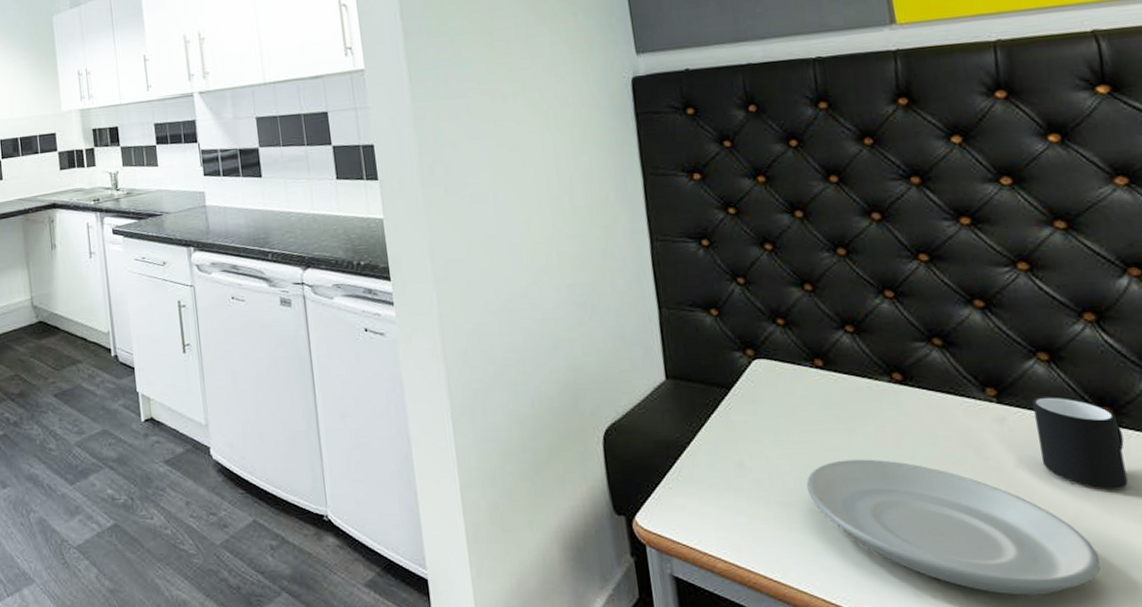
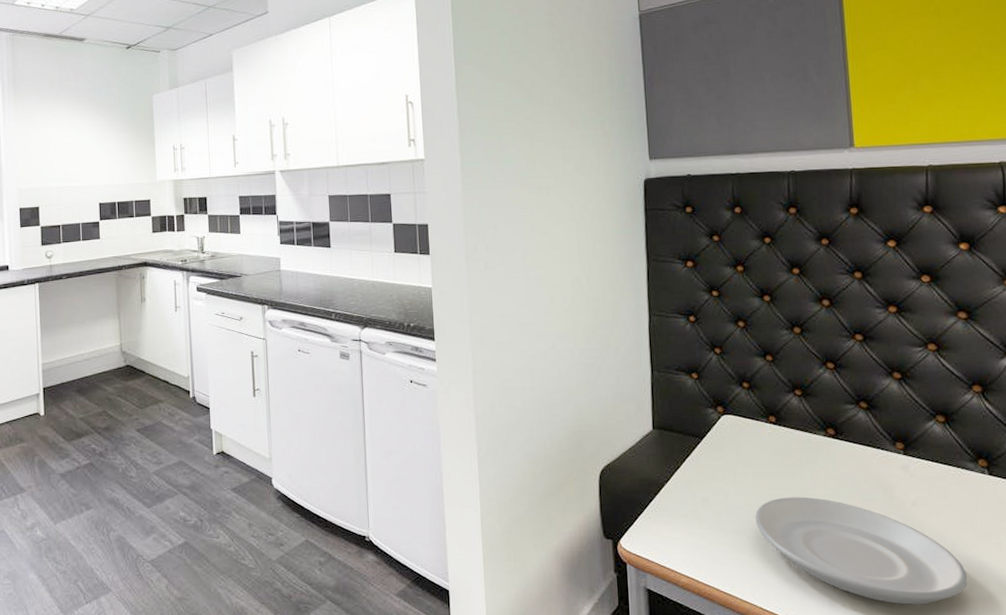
mug: present [1032,395,1128,489] -> none [930,449,993,523]

